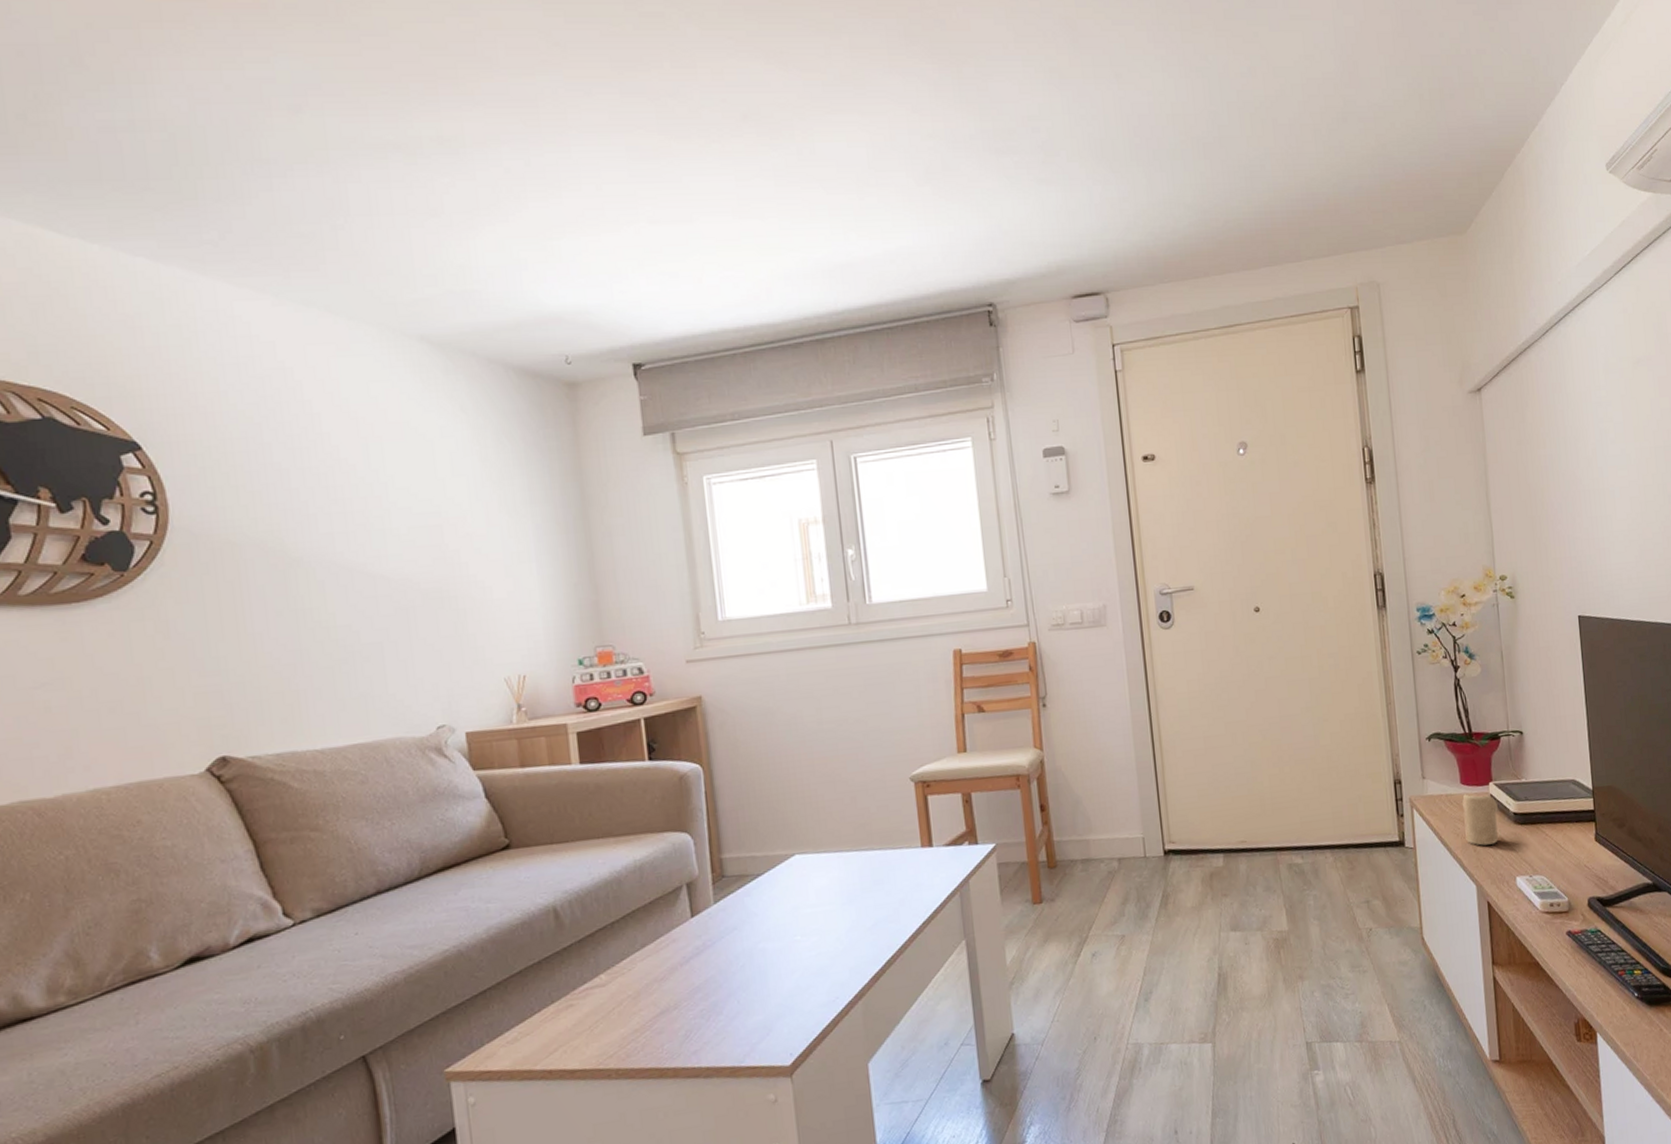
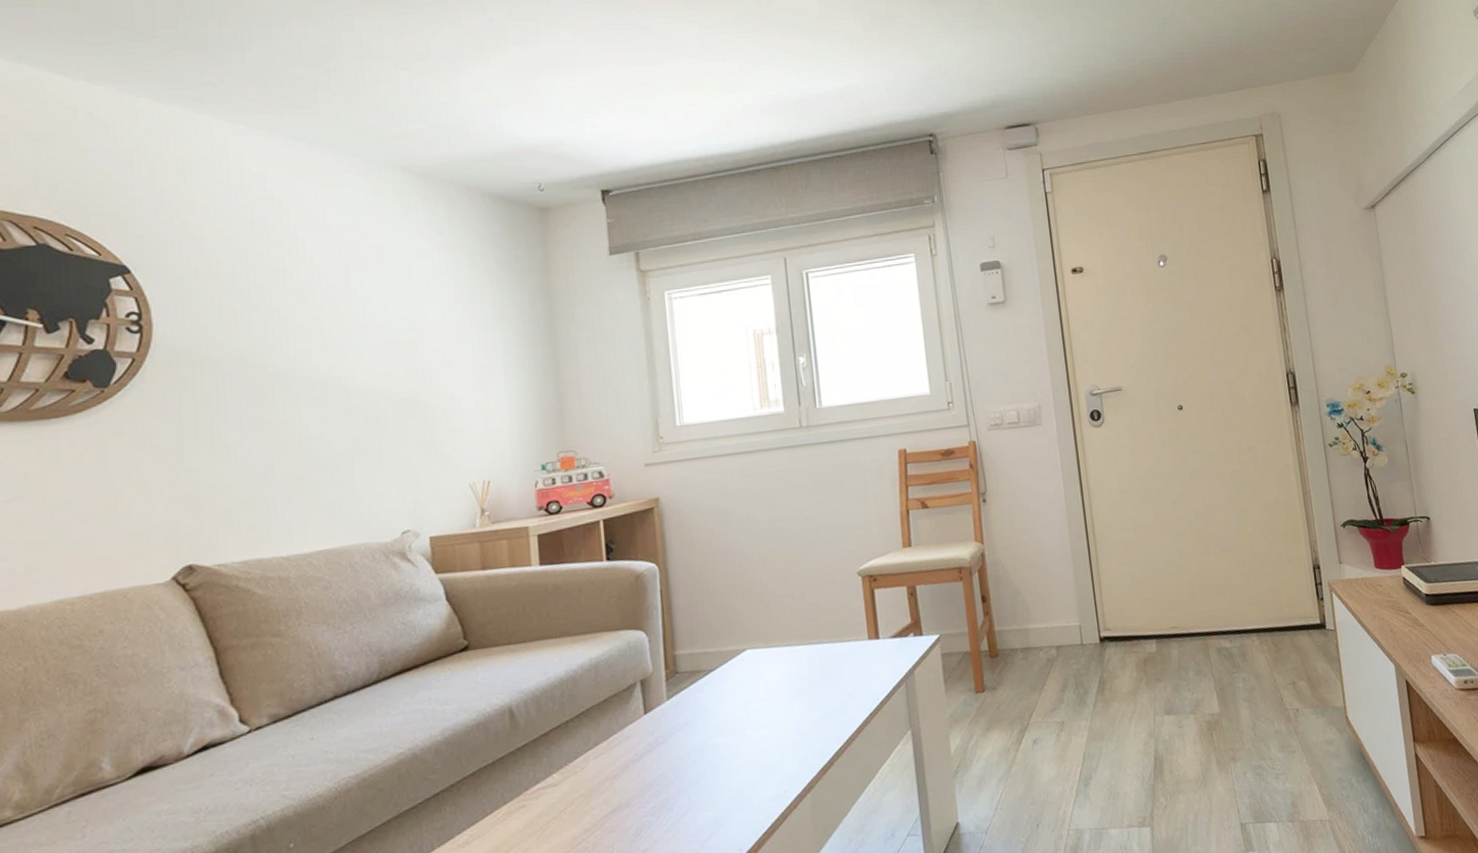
candle: present [1462,794,1498,846] -> none [1377,577,1413,627]

